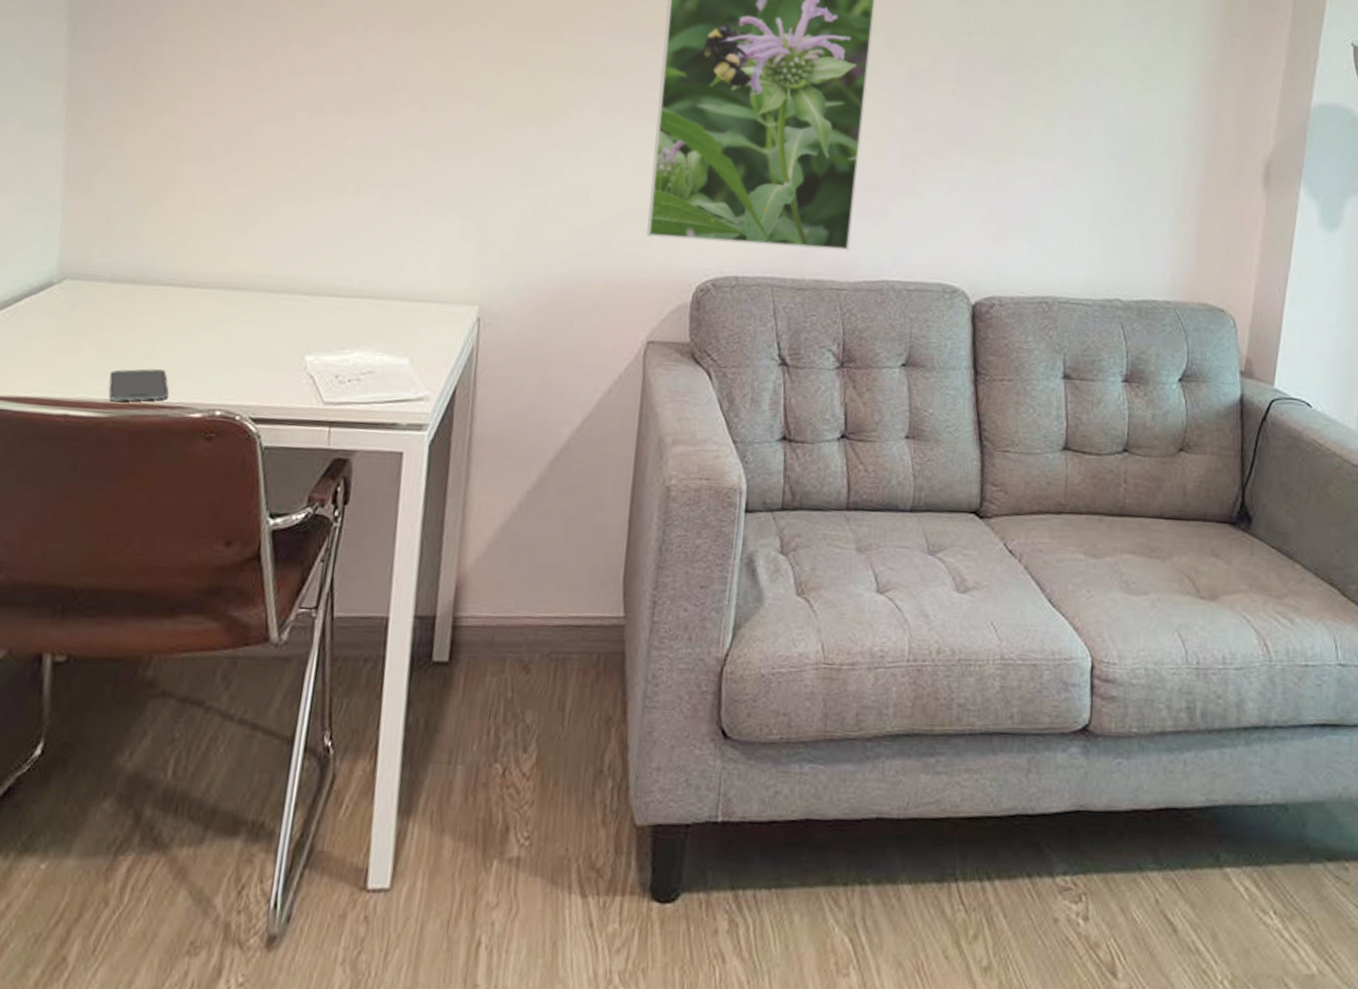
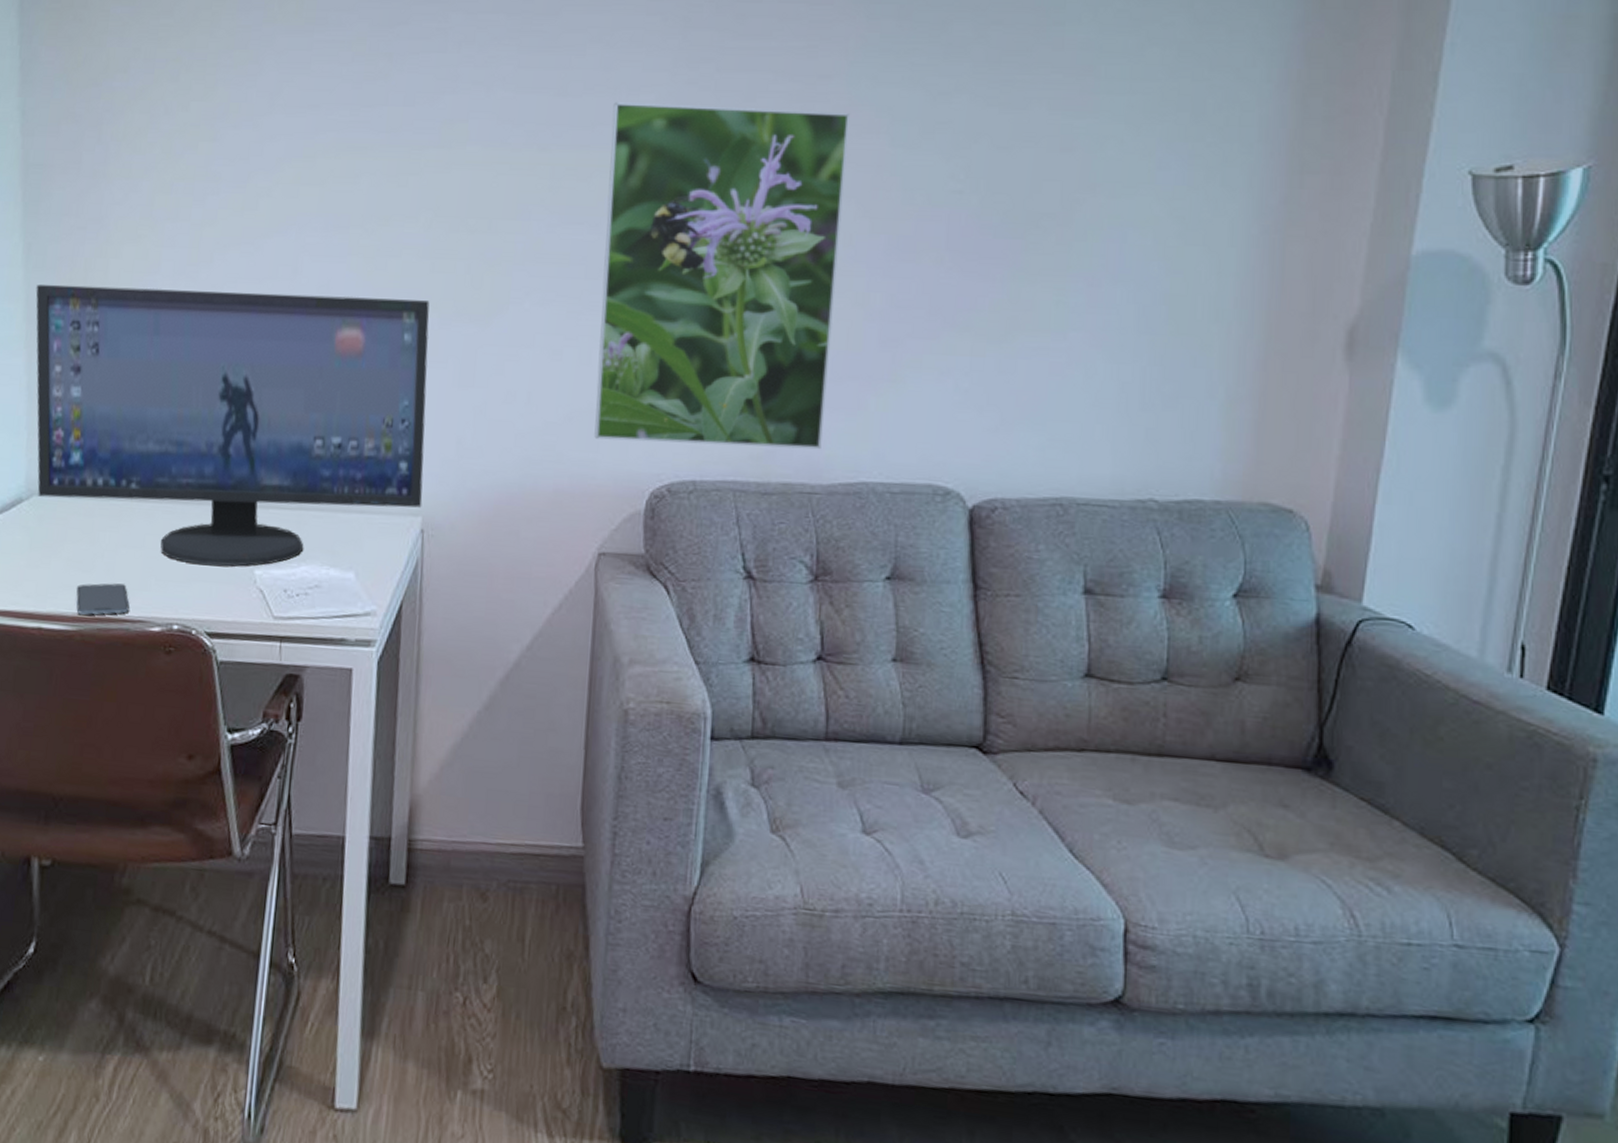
computer monitor: none [71,65,494,353] -> present [36,284,430,567]

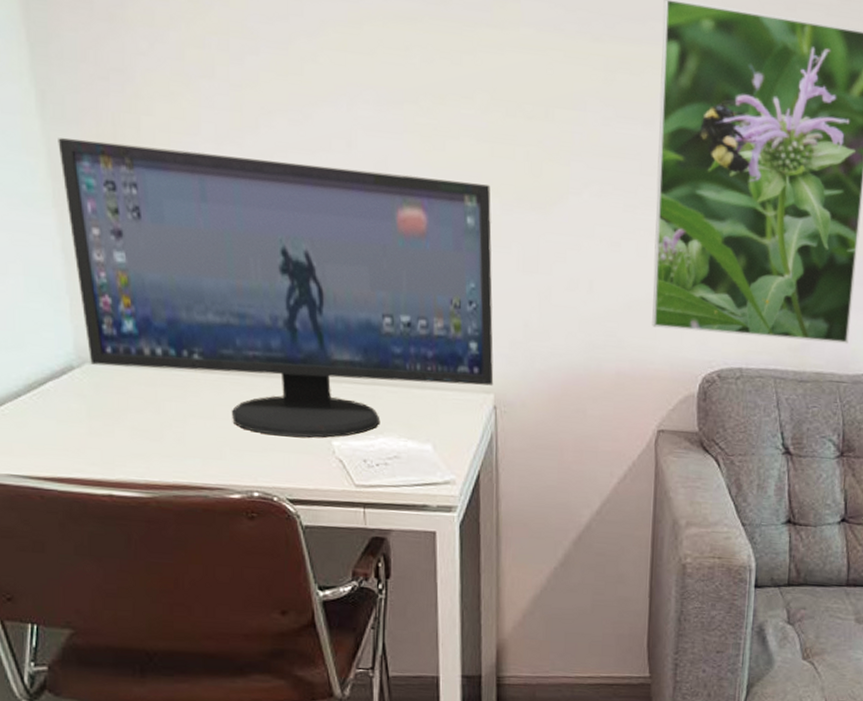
smartphone: present [76,583,130,615] -> none [145,452,205,483]

